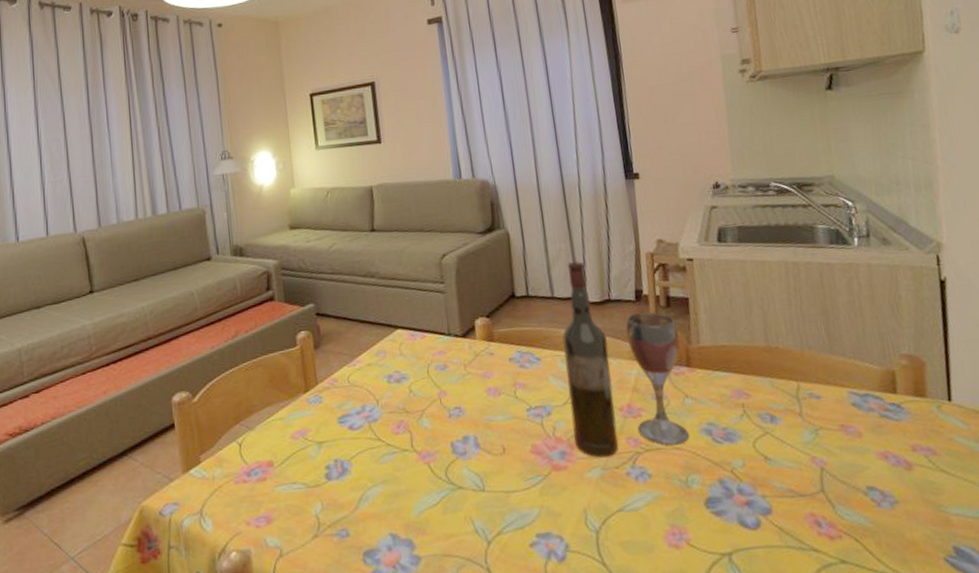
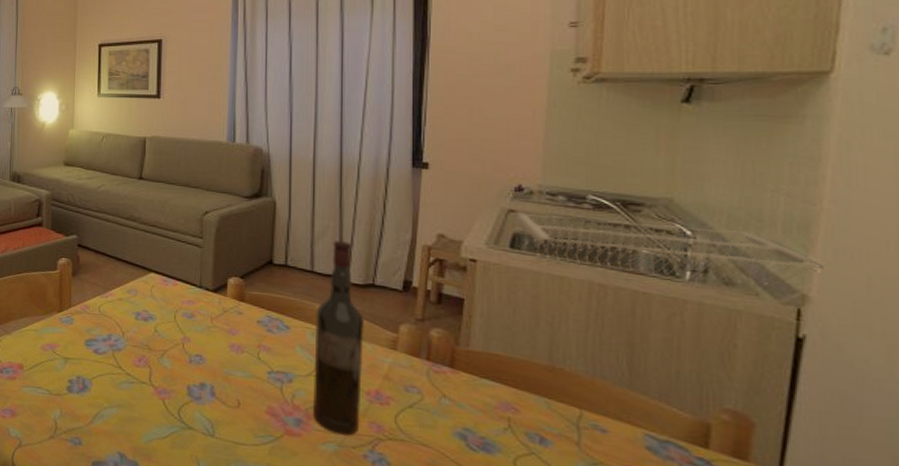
cup: present [625,311,690,446] -> none [383,302,446,442]
dish rack: none [718,194,949,250] -> present [515,213,825,288]

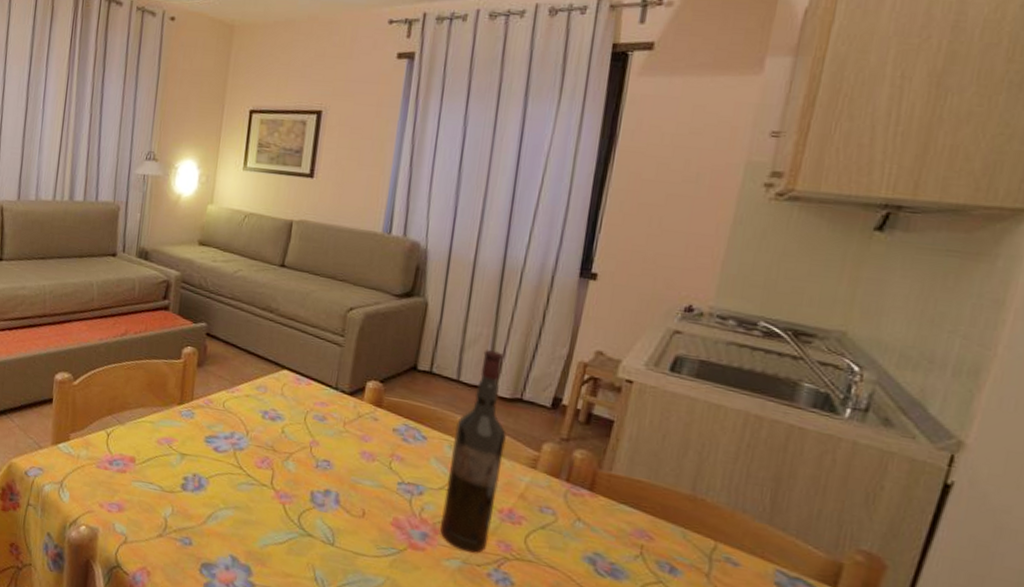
dish rack: present [515,213,825,288] -> none [680,334,988,432]

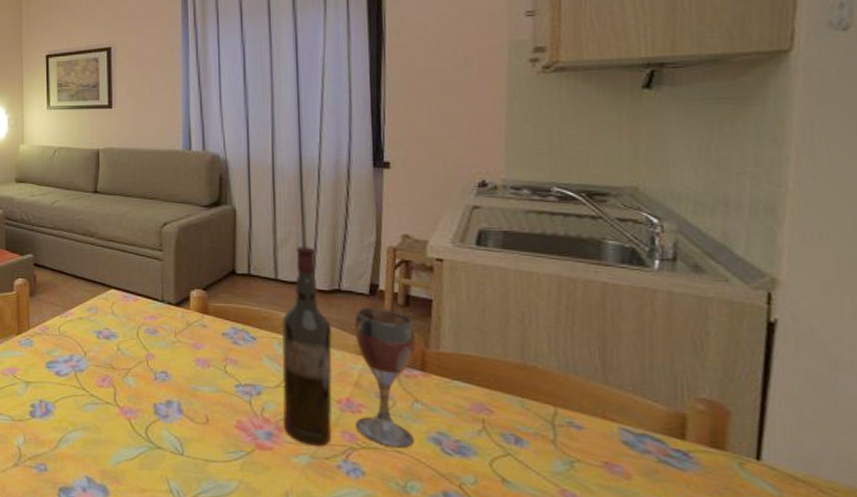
cup: none [512,420,591,565] -> present [354,307,416,449]

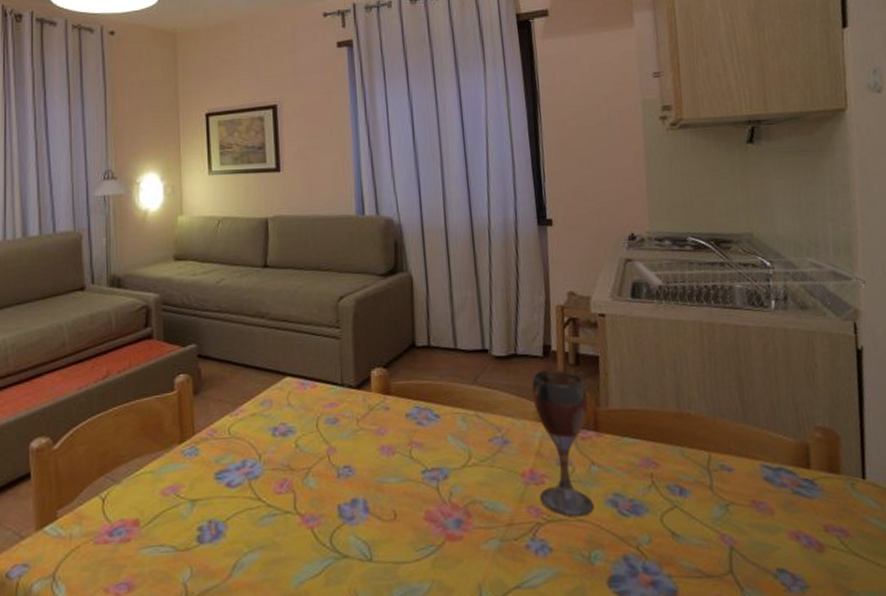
wine bottle: present [282,245,333,446] -> none [464,310,519,528]
dish rack: none [480,209,793,273] -> present [632,256,867,308]

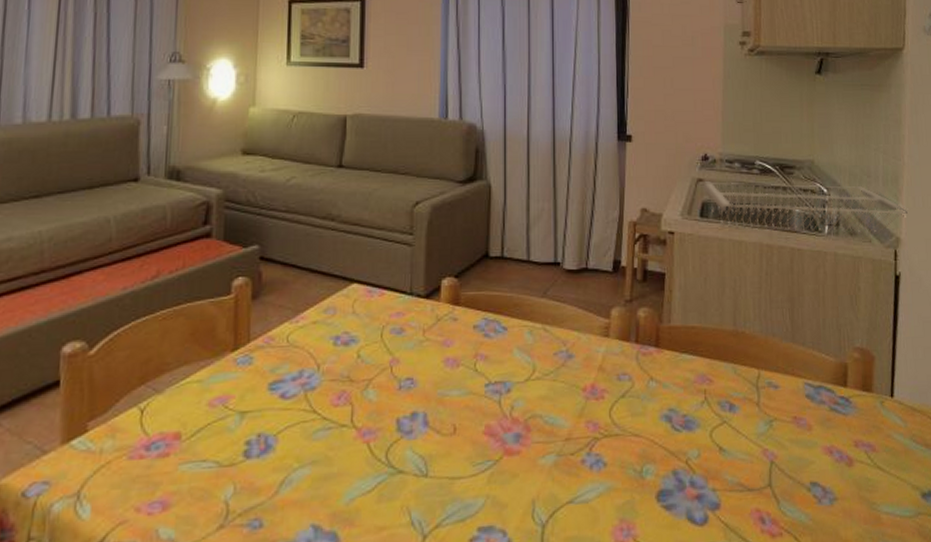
cup: present [531,369,595,517] -> none [598,284,651,432]

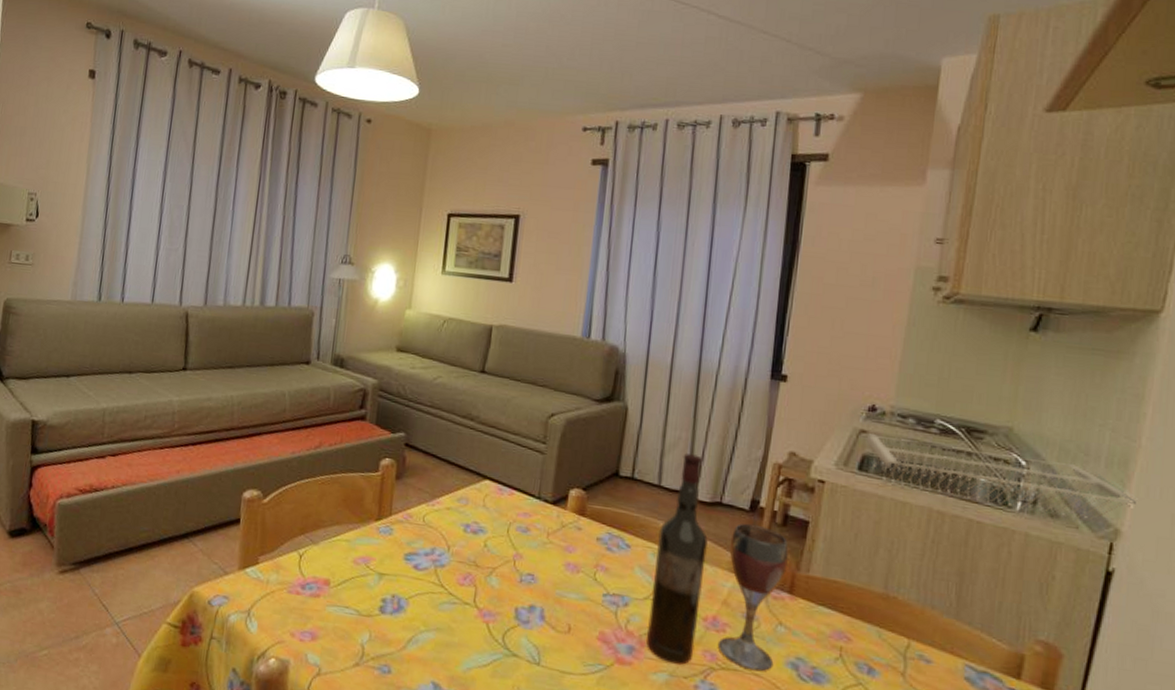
wine bottle: none [531,223,579,442] -> present [647,453,708,664]
cup: none [598,284,651,432] -> present [717,523,789,672]

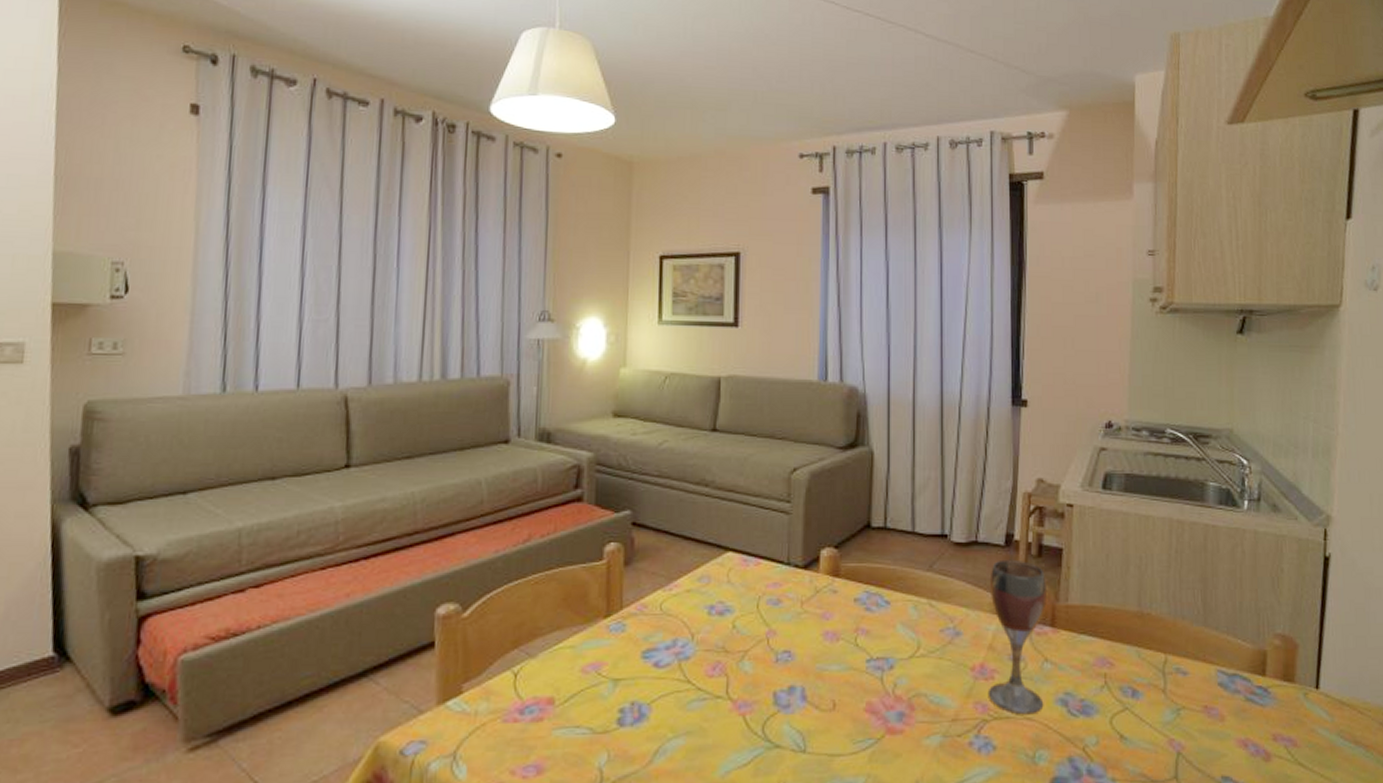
wine bottle: present [647,453,708,664] -> none [915,492,968,723]
dish rack: present [866,434,1138,521] -> none [1106,451,1342,511]

